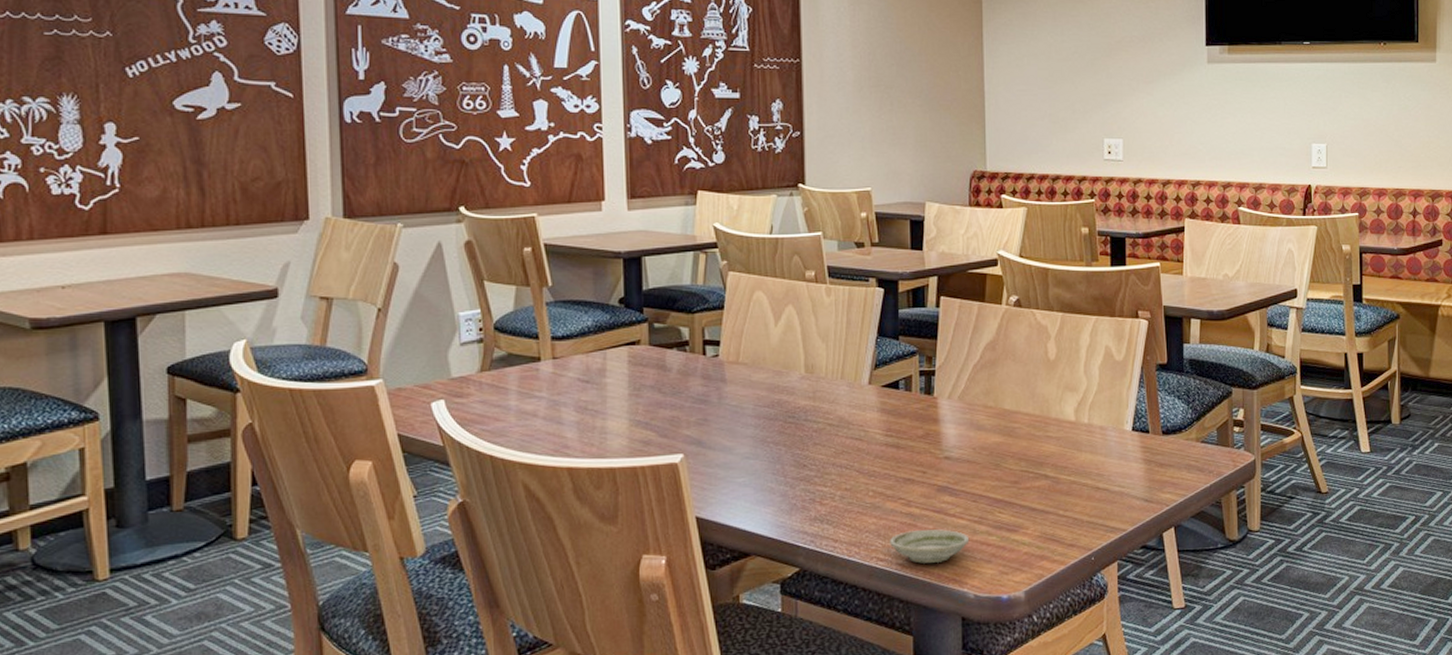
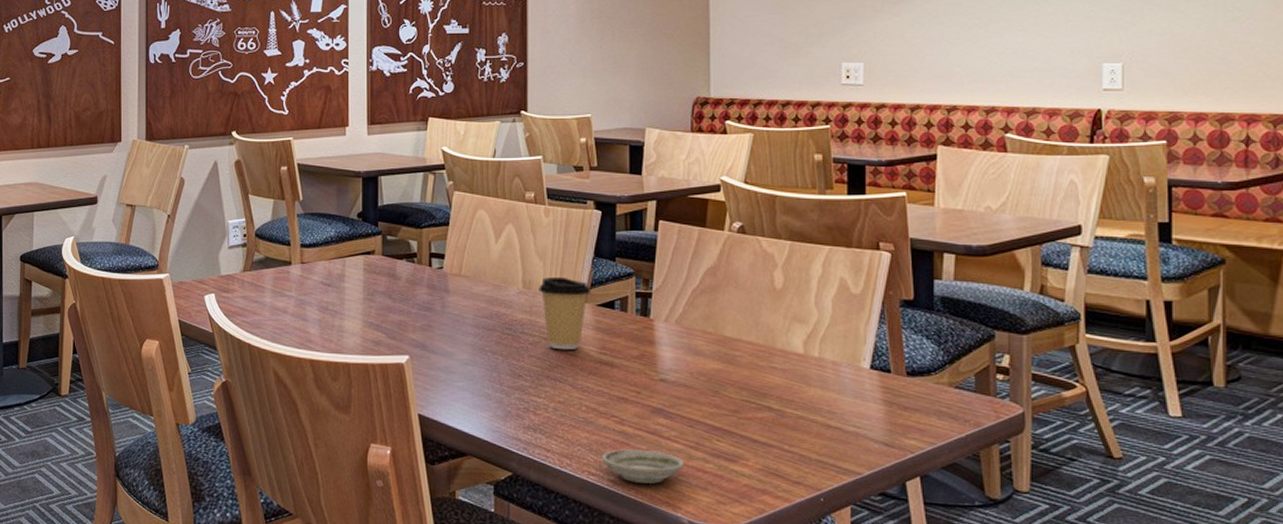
coffee cup: none [820,358,876,434] -> present [537,276,591,350]

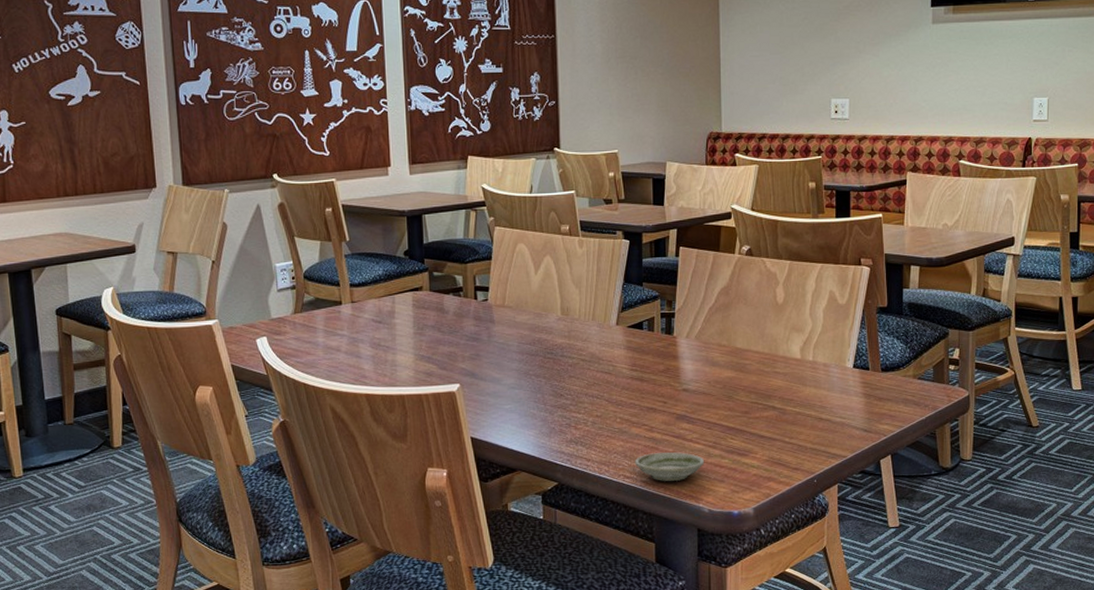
coffee cup: present [537,276,591,350] -> none [574,302,622,369]

